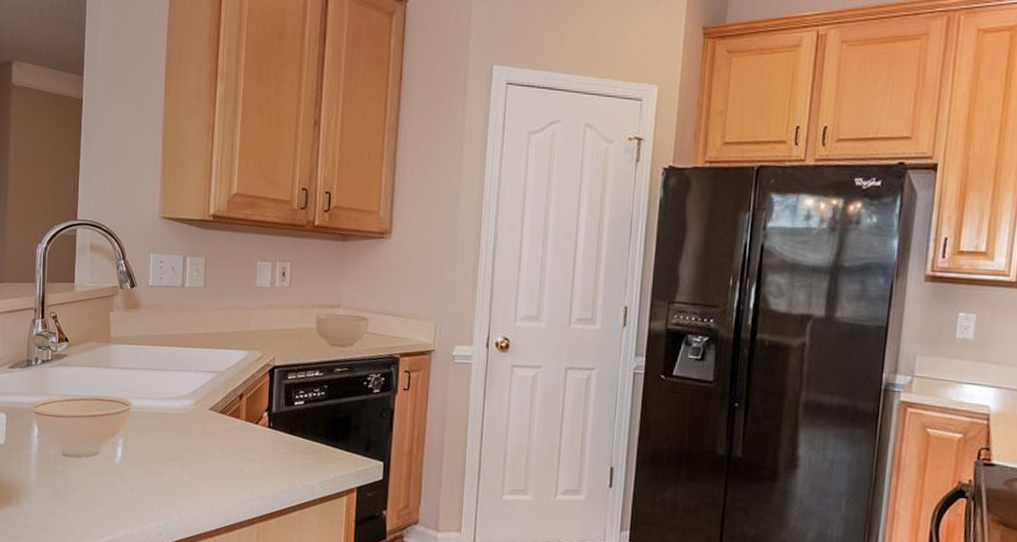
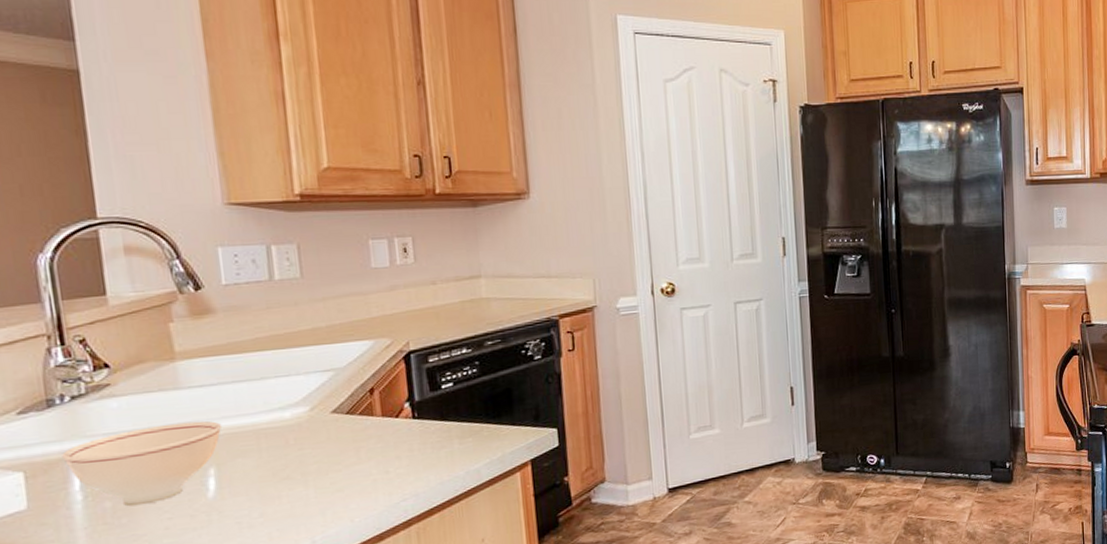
bowl: present [315,313,369,347] -> none [452,283,518,319]

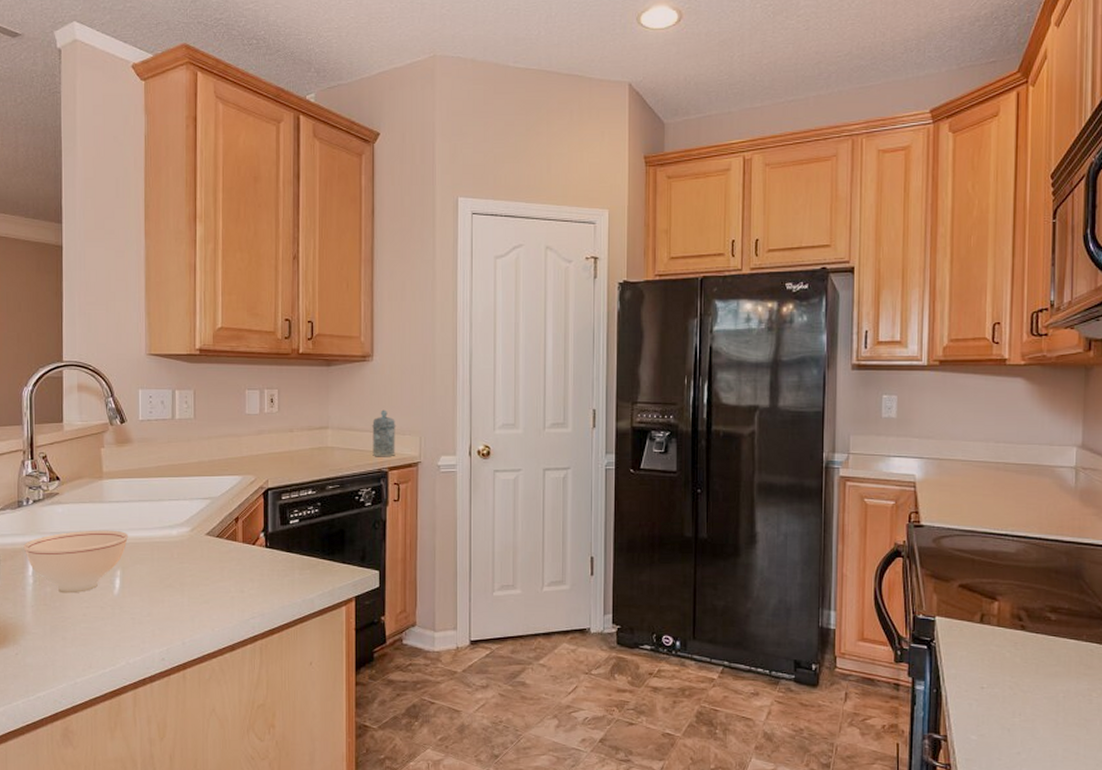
canister: none [534,252,566,305] -> present [371,409,397,457]

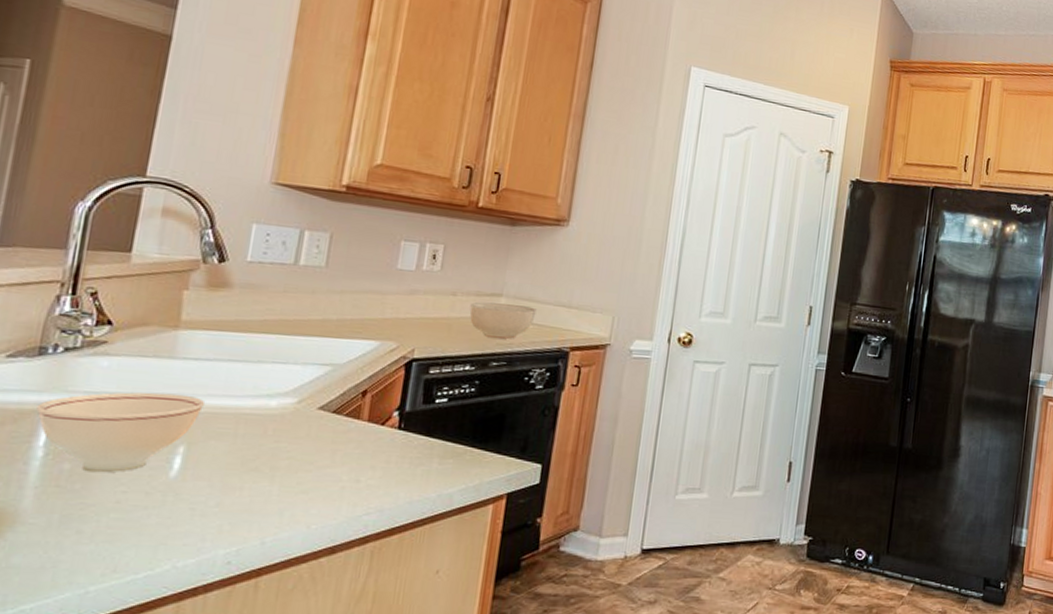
bowl: none [305,435,357,465] -> present [469,302,537,339]
canister: present [371,409,397,457] -> none [553,282,587,336]

